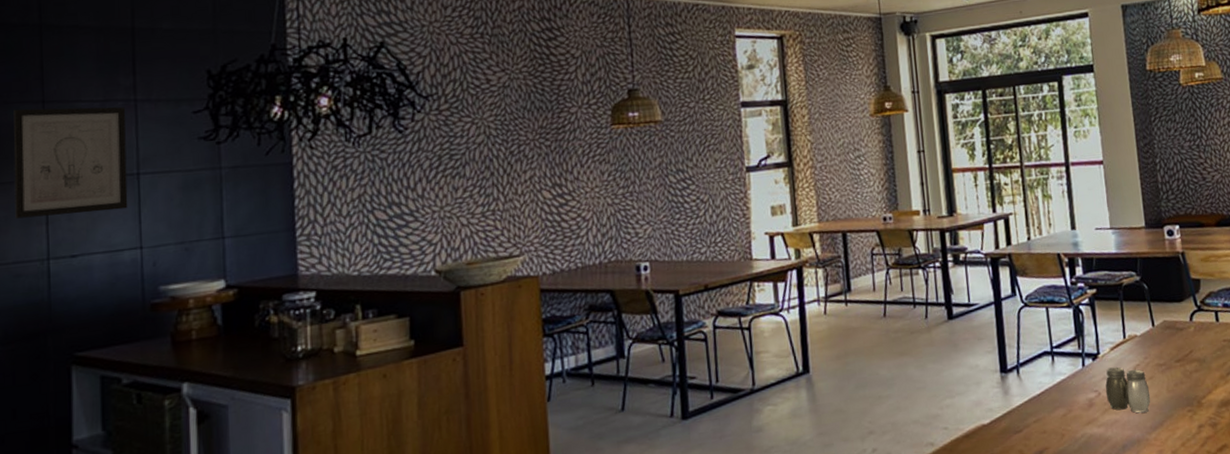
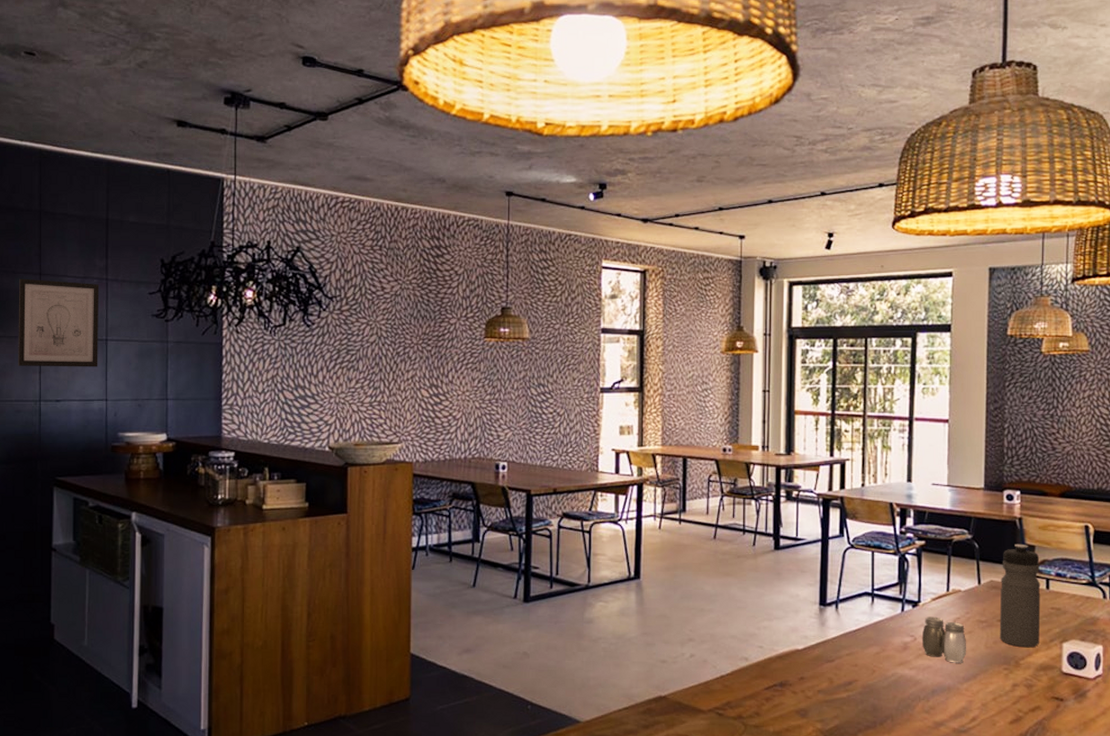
water bottle: none [1171,278,1217,386] -> present [999,543,1041,648]

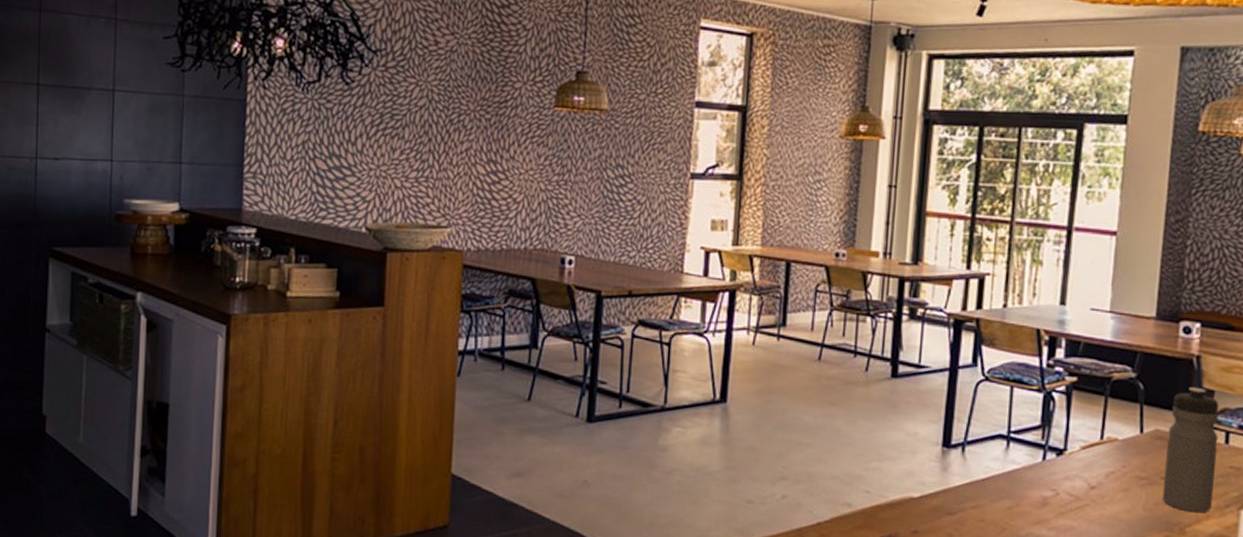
wall art: present [18,278,100,367] -> none [12,14,107,122]
salt and pepper shaker: present [921,616,967,663] -> none [1065,468,1121,526]

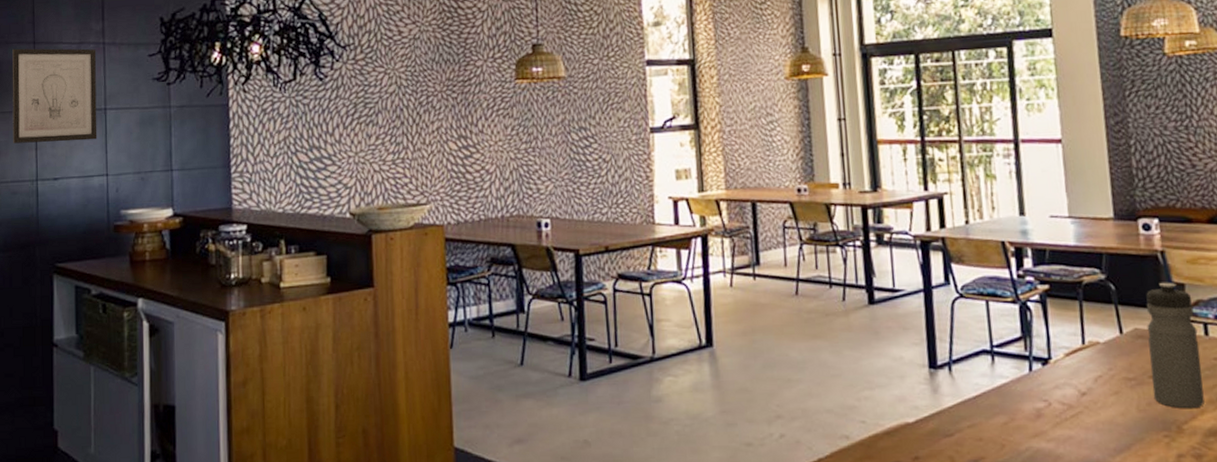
wall art: none [12,14,107,122] -> present [12,48,98,144]

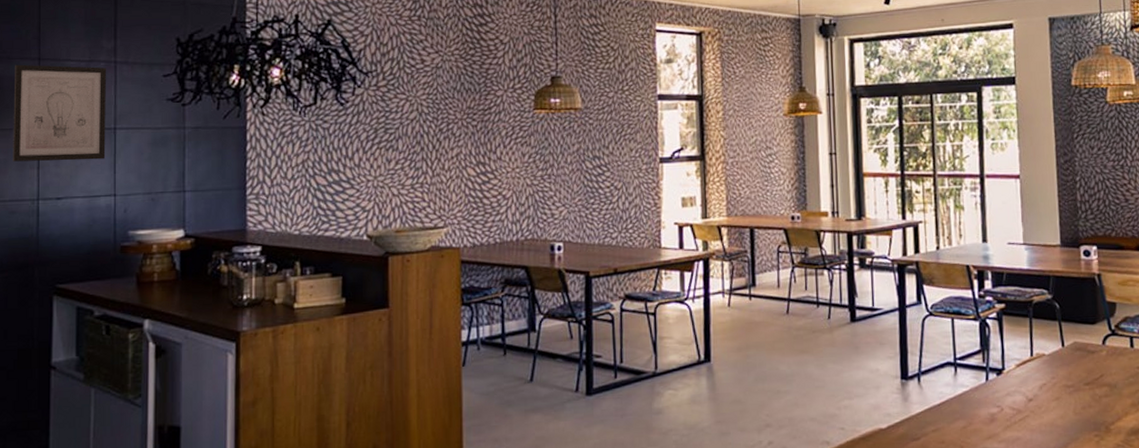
water bottle: present [1146,282,1205,409] -> none [1084,301,1128,412]

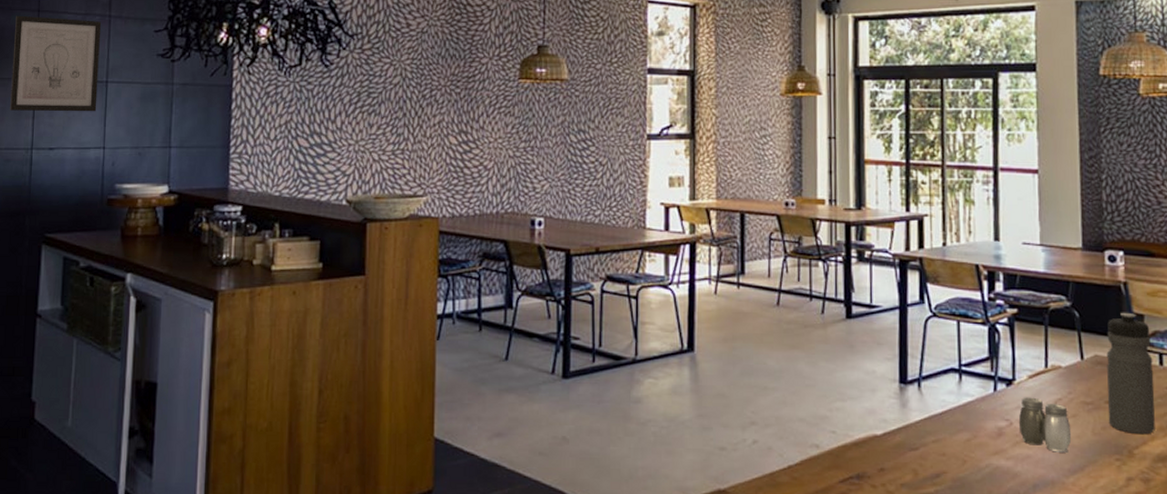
salt and pepper shaker: none [1008,384,1056,433] -> present [1018,397,1072,453]
water bottle: none [1084,301,1128,412] -> present [1106,312,1155,435]

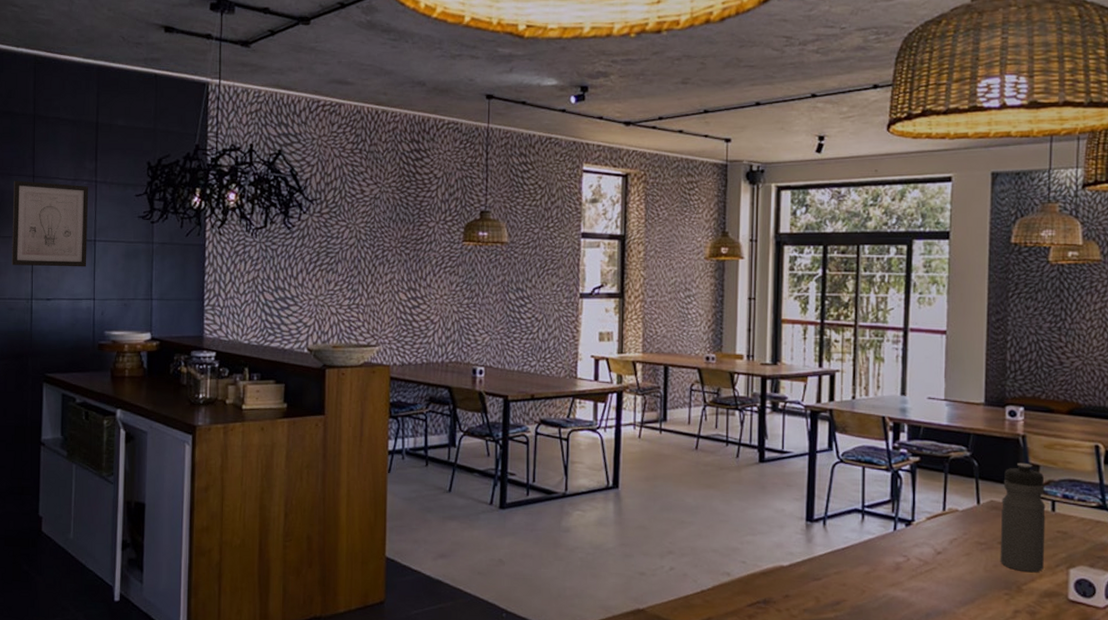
salt and pepper shaker: present [1018,397,1072,453] -> none [915,536,965,586]

